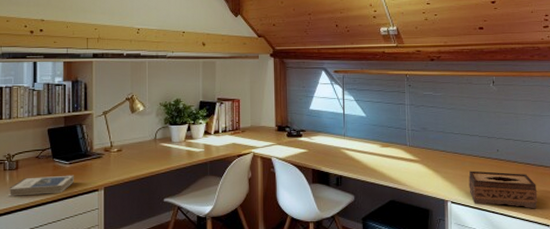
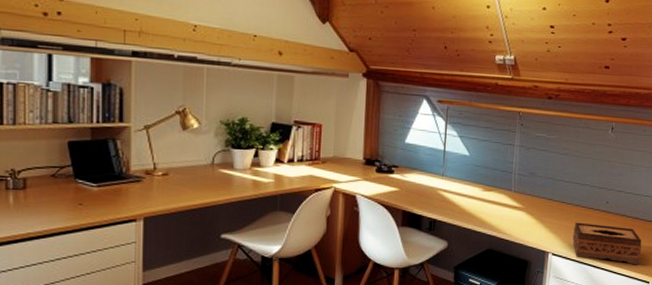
hardback book: present [7,175,74,196] -> none [11,200,104,222]

